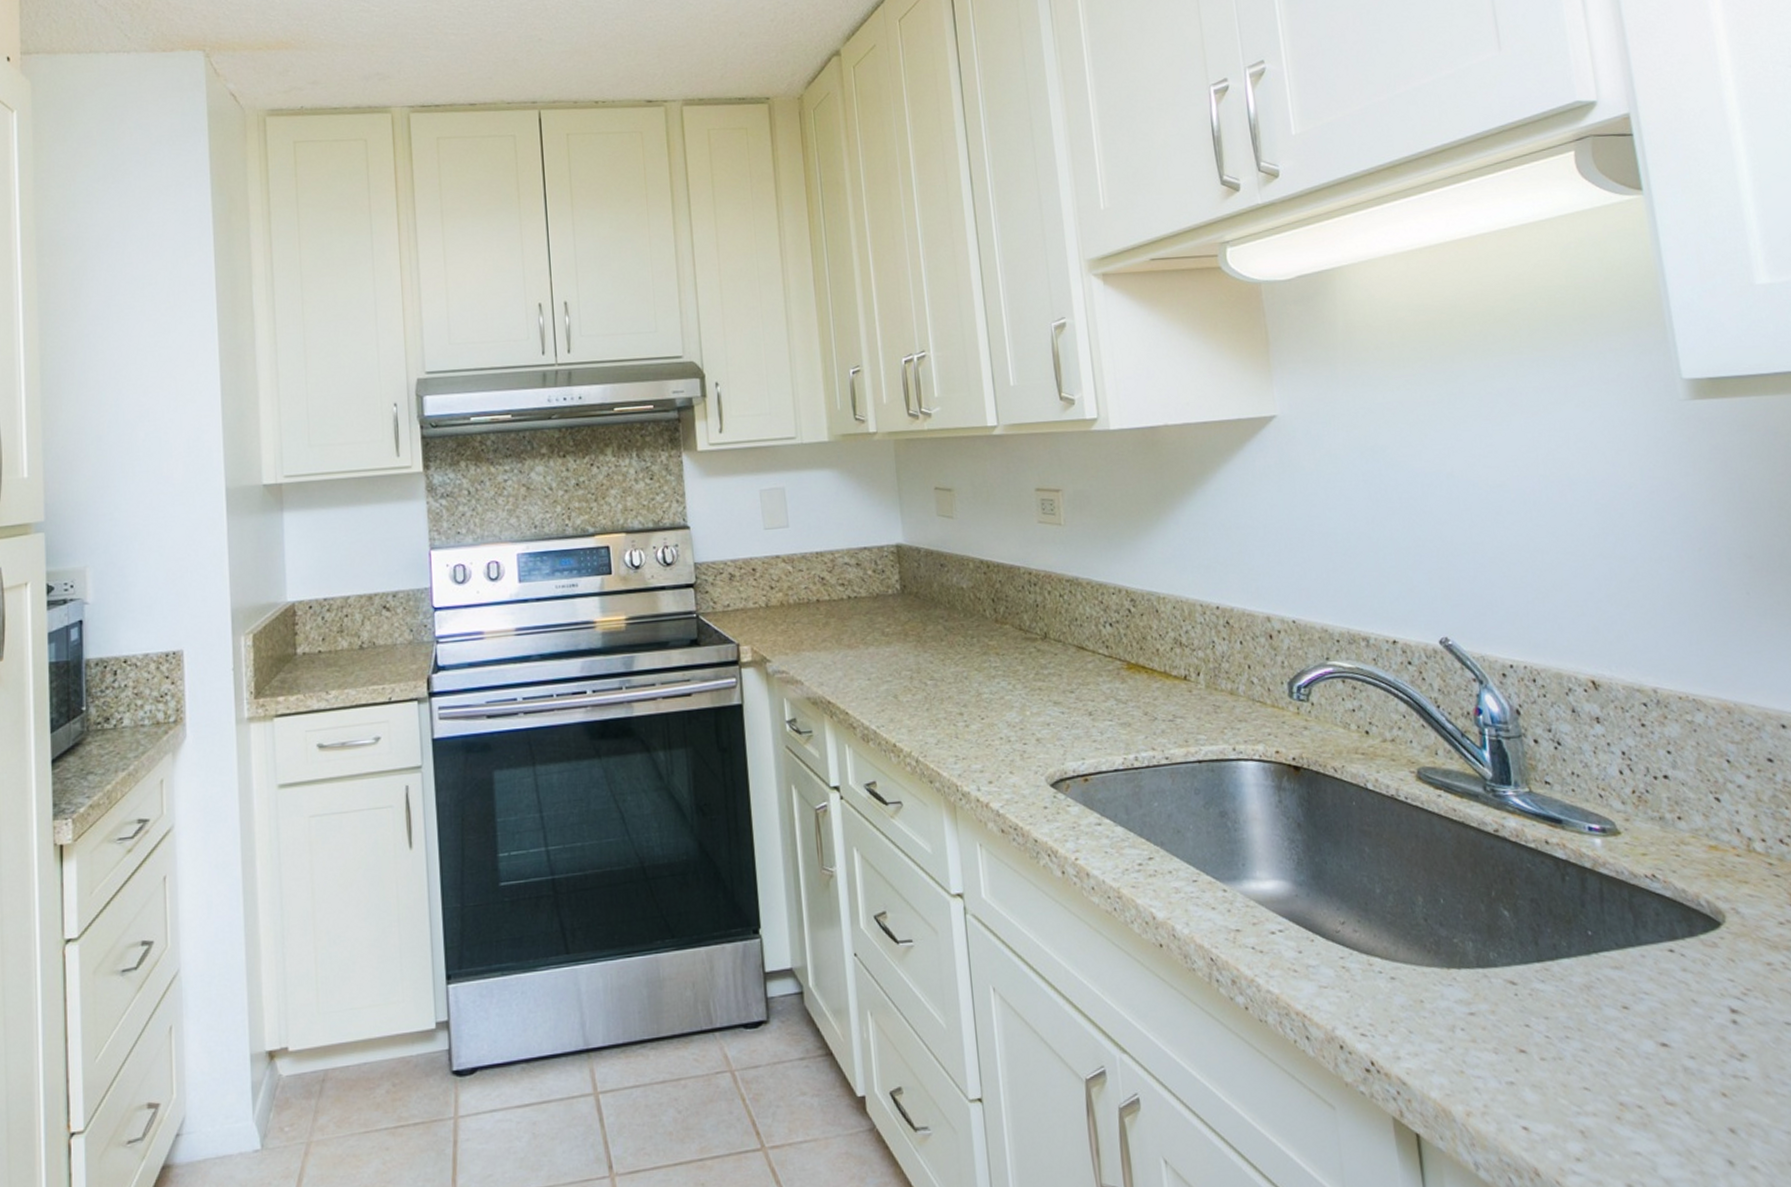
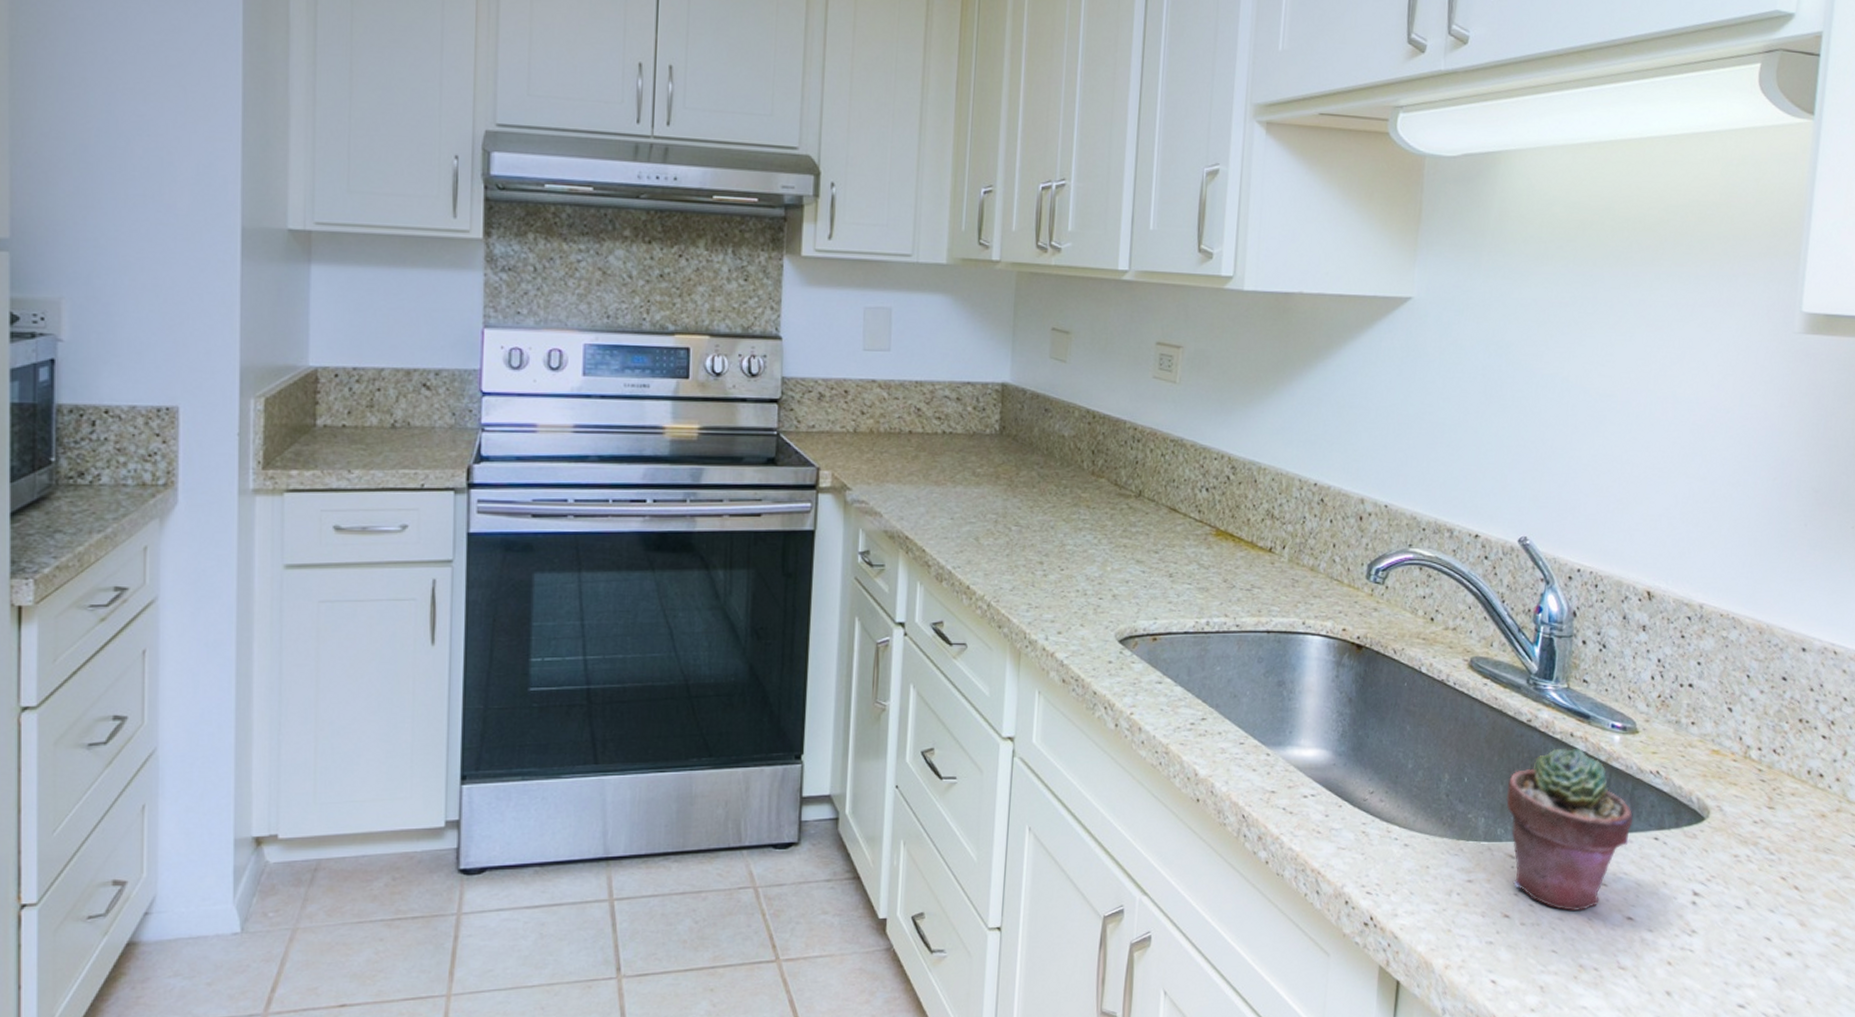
potted succulent: none [1489,856,1641,1041] -> present [1506,748,1634,912]

